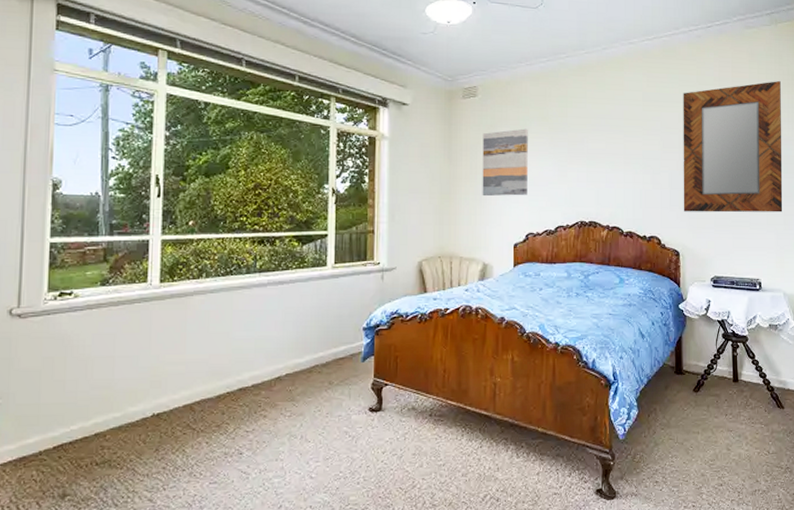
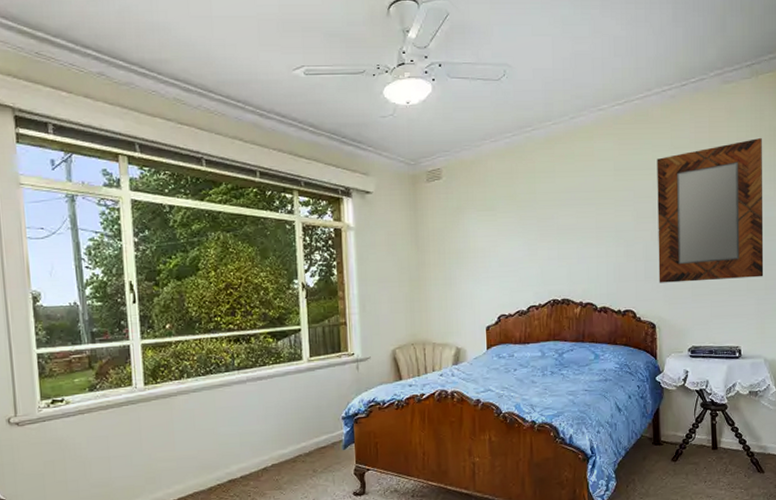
wall art: present [482,128,528,197] -> none [449,209,498,281]

